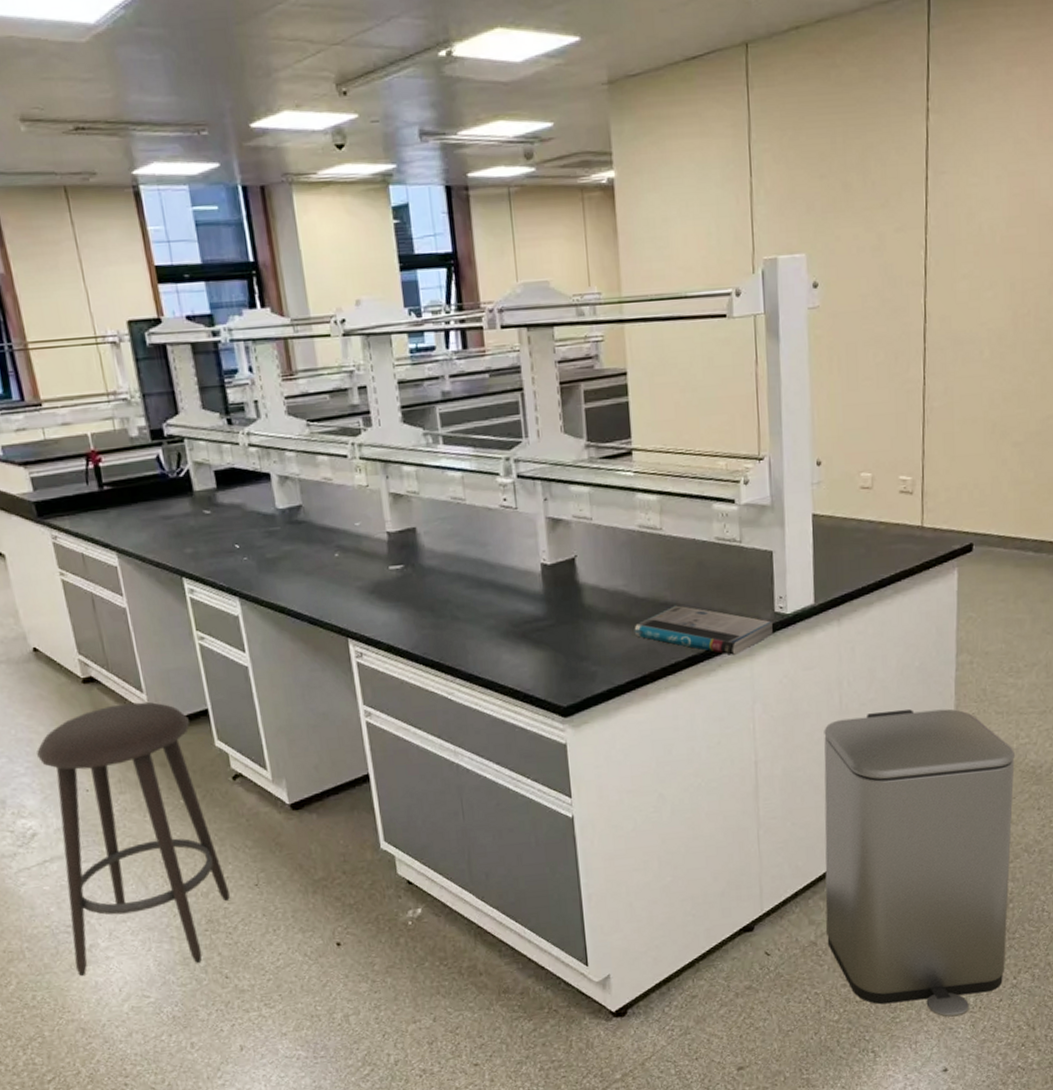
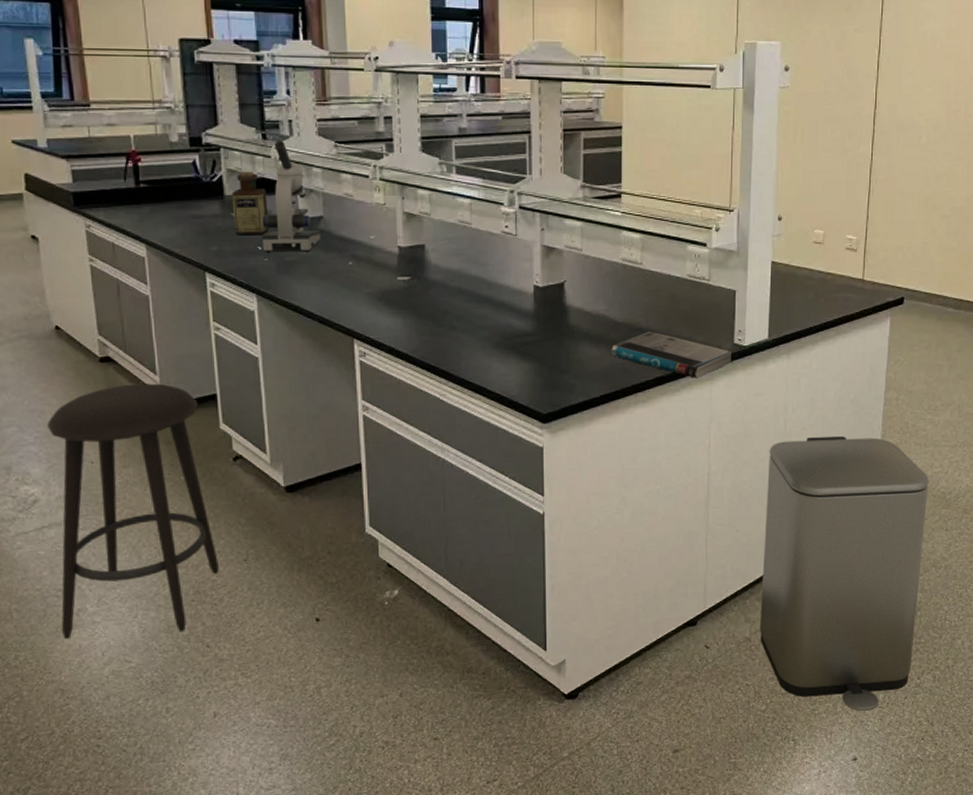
bottle: none [201,462,246,535] -> present [231,171,269,236]
microscope: none [236,424,303,550] -> present [261,141,321,252]

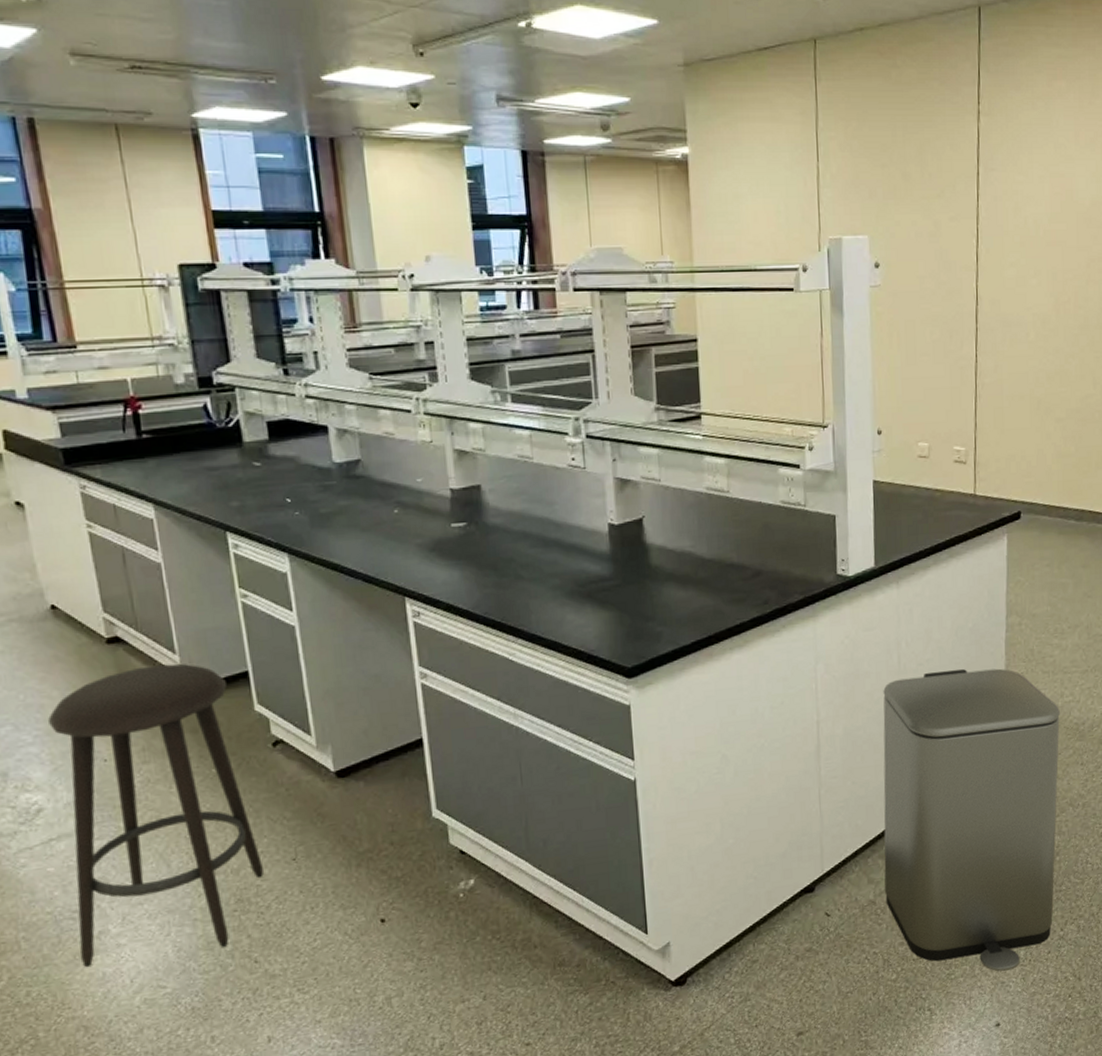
bottle: present [231,171,269,236] -> none [251,413,299,488]
microscope: present [261,141,321,252] -> none [289,376,360,505]
book: present [611,331,731,379] -> none [700,566,835,617]

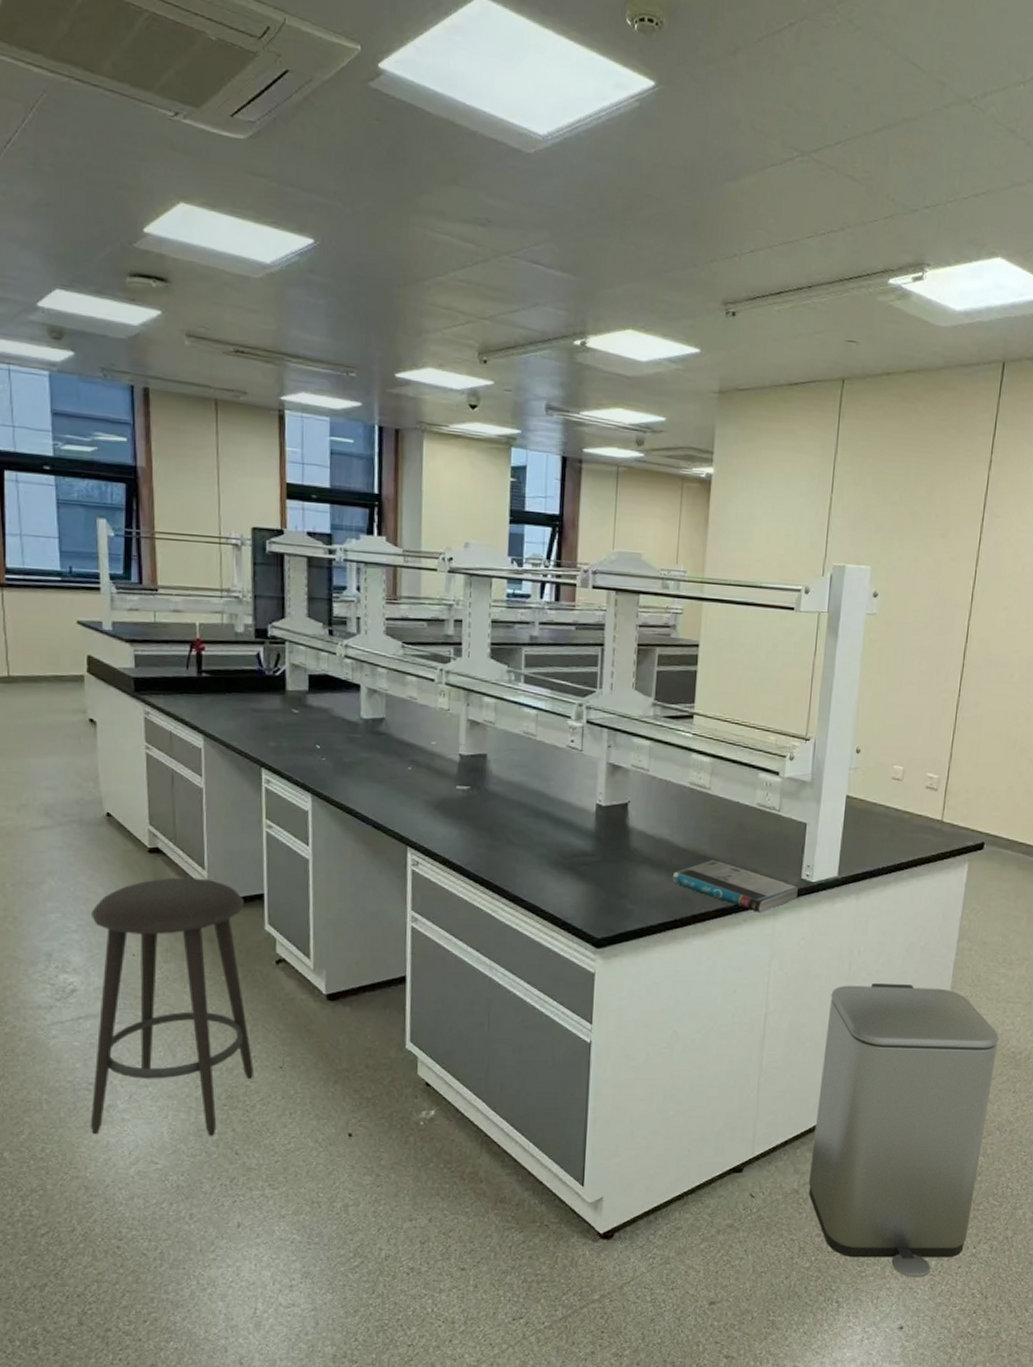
book: none [700,566,835,617] -> present [672,859,798,914]

